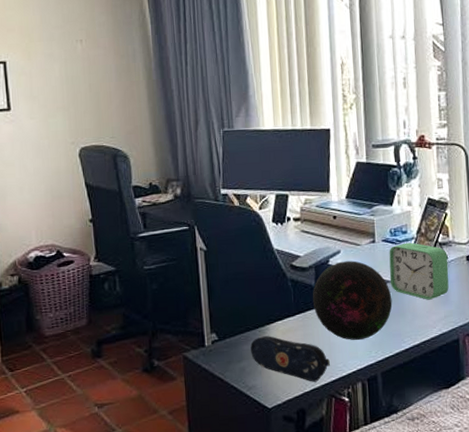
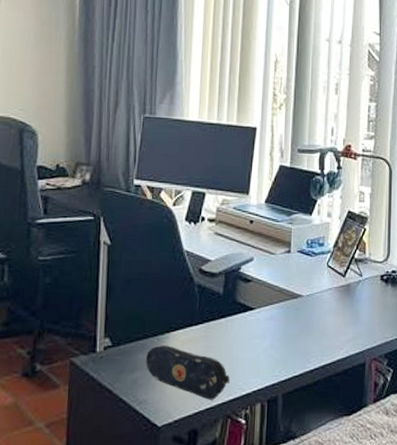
decorative orb: present [312,260,393,340] -> none [218,270,302,356]
alarm clock: present [389,242,449,300] -> none [301,256,362,319]

